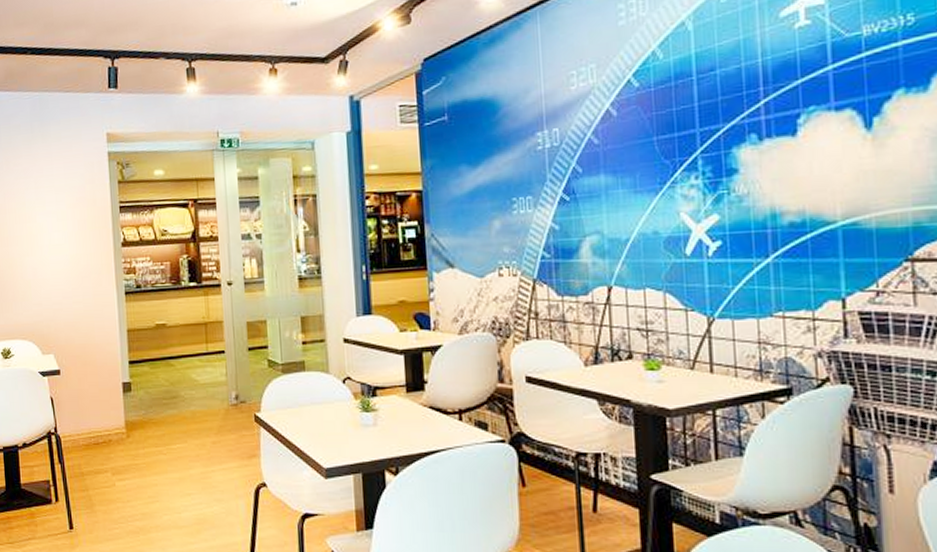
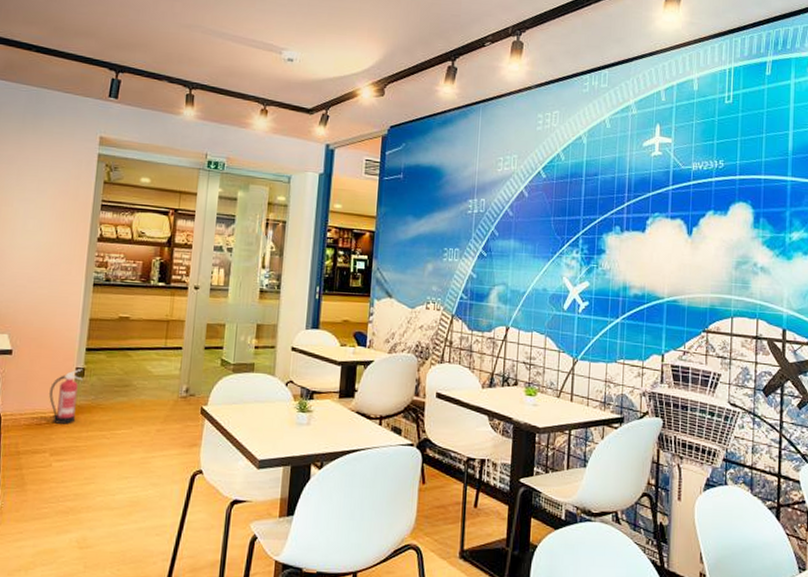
fire extinguisher: none [101,382,131,442] -> present [49,368,83,424]

